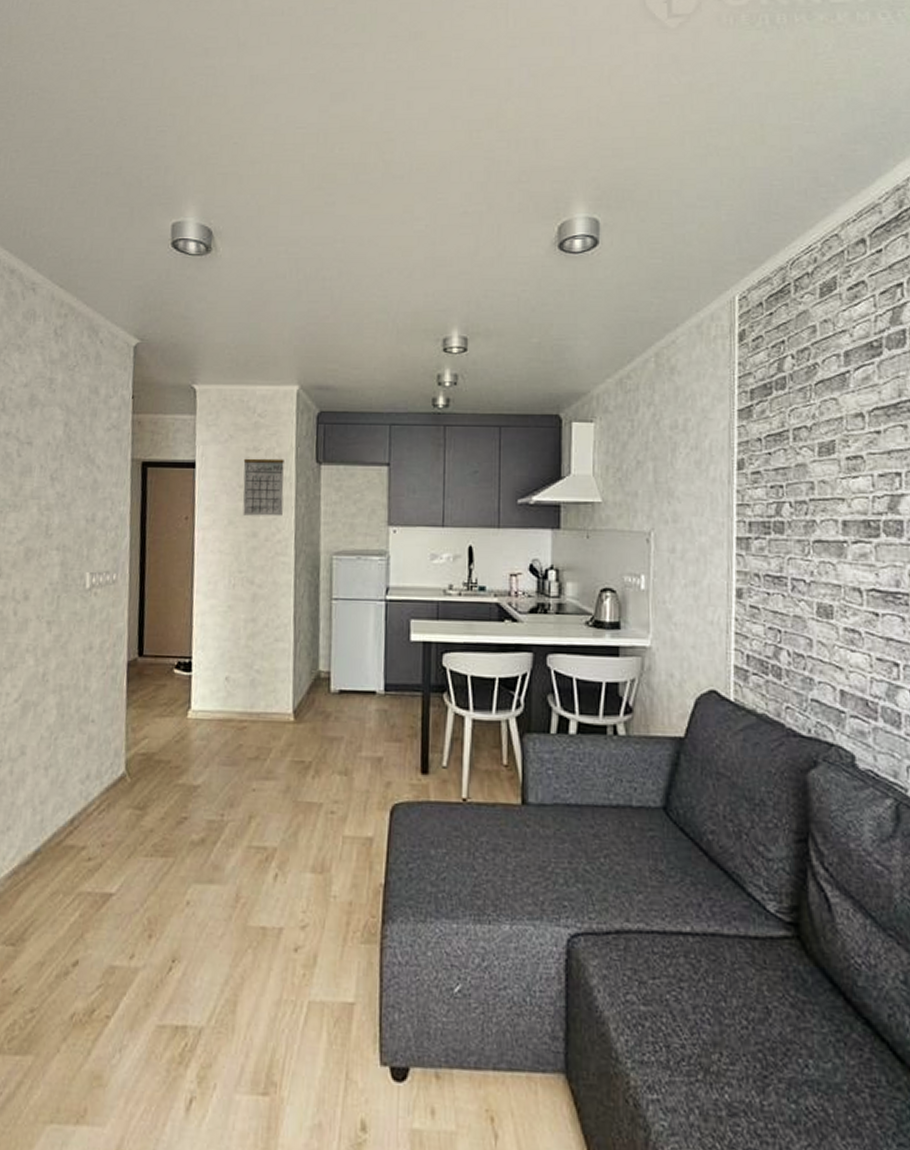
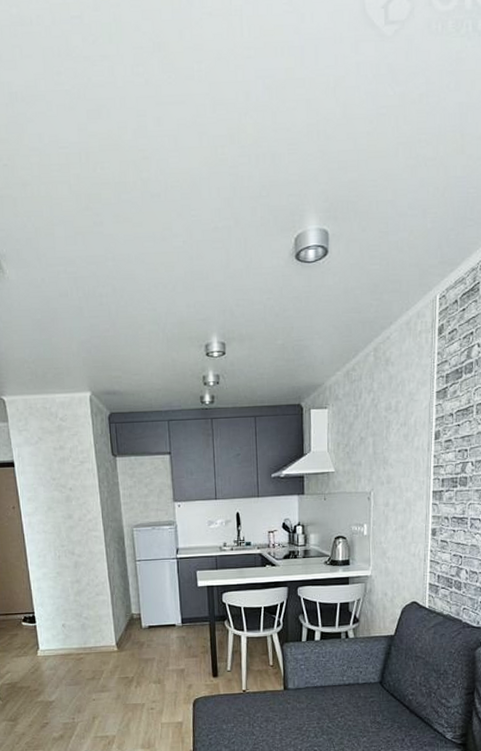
calendar: present [242,449,284,517] -> none [53,448,90,502]

